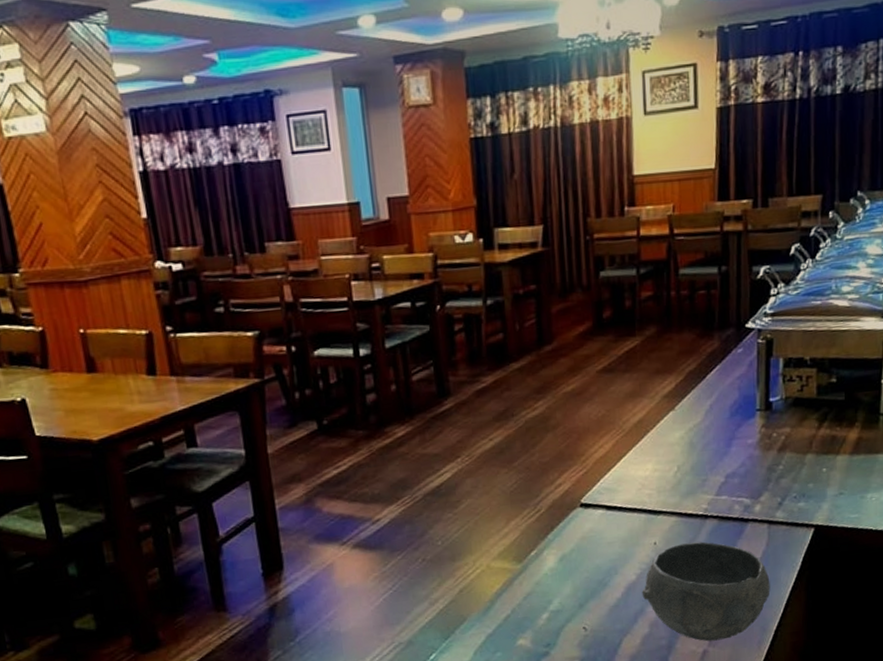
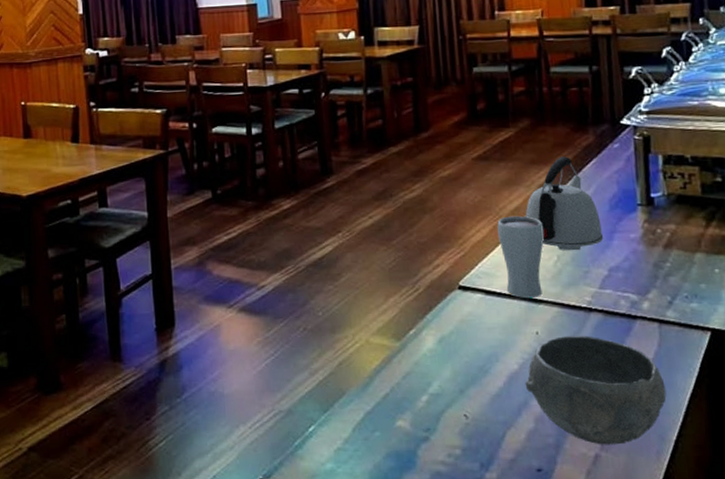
drinking glass: none [620,428,666,511] -> present [497,215,545,299]
kettle: none [648,364,723,461] -> present [525,156,604,251]

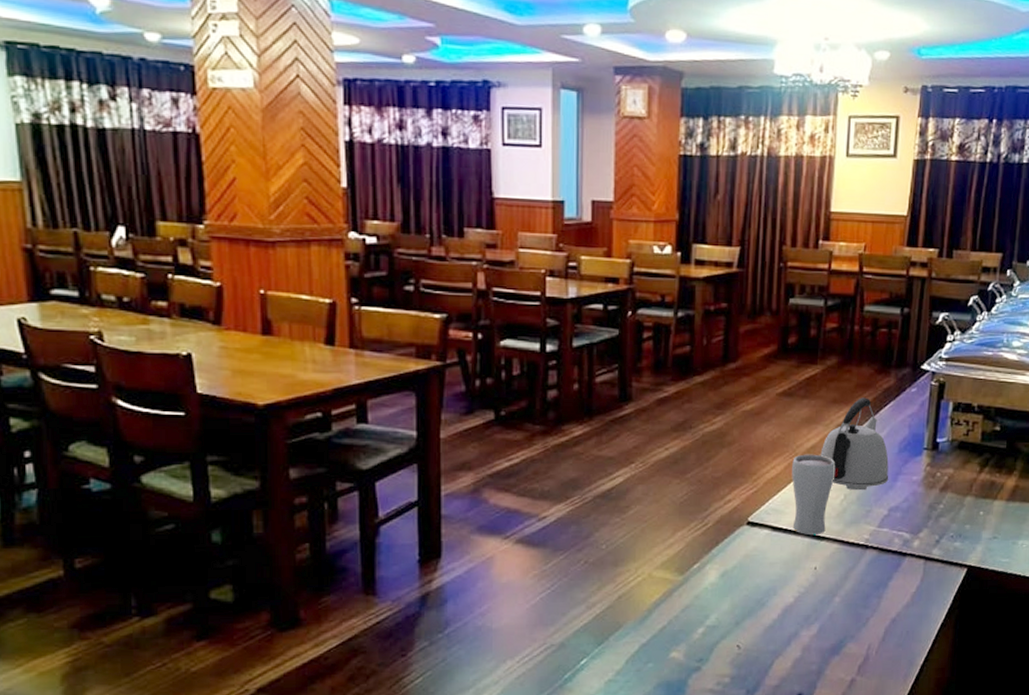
bowl: present [525,336,667,445] -> none [797,571,921,671]

